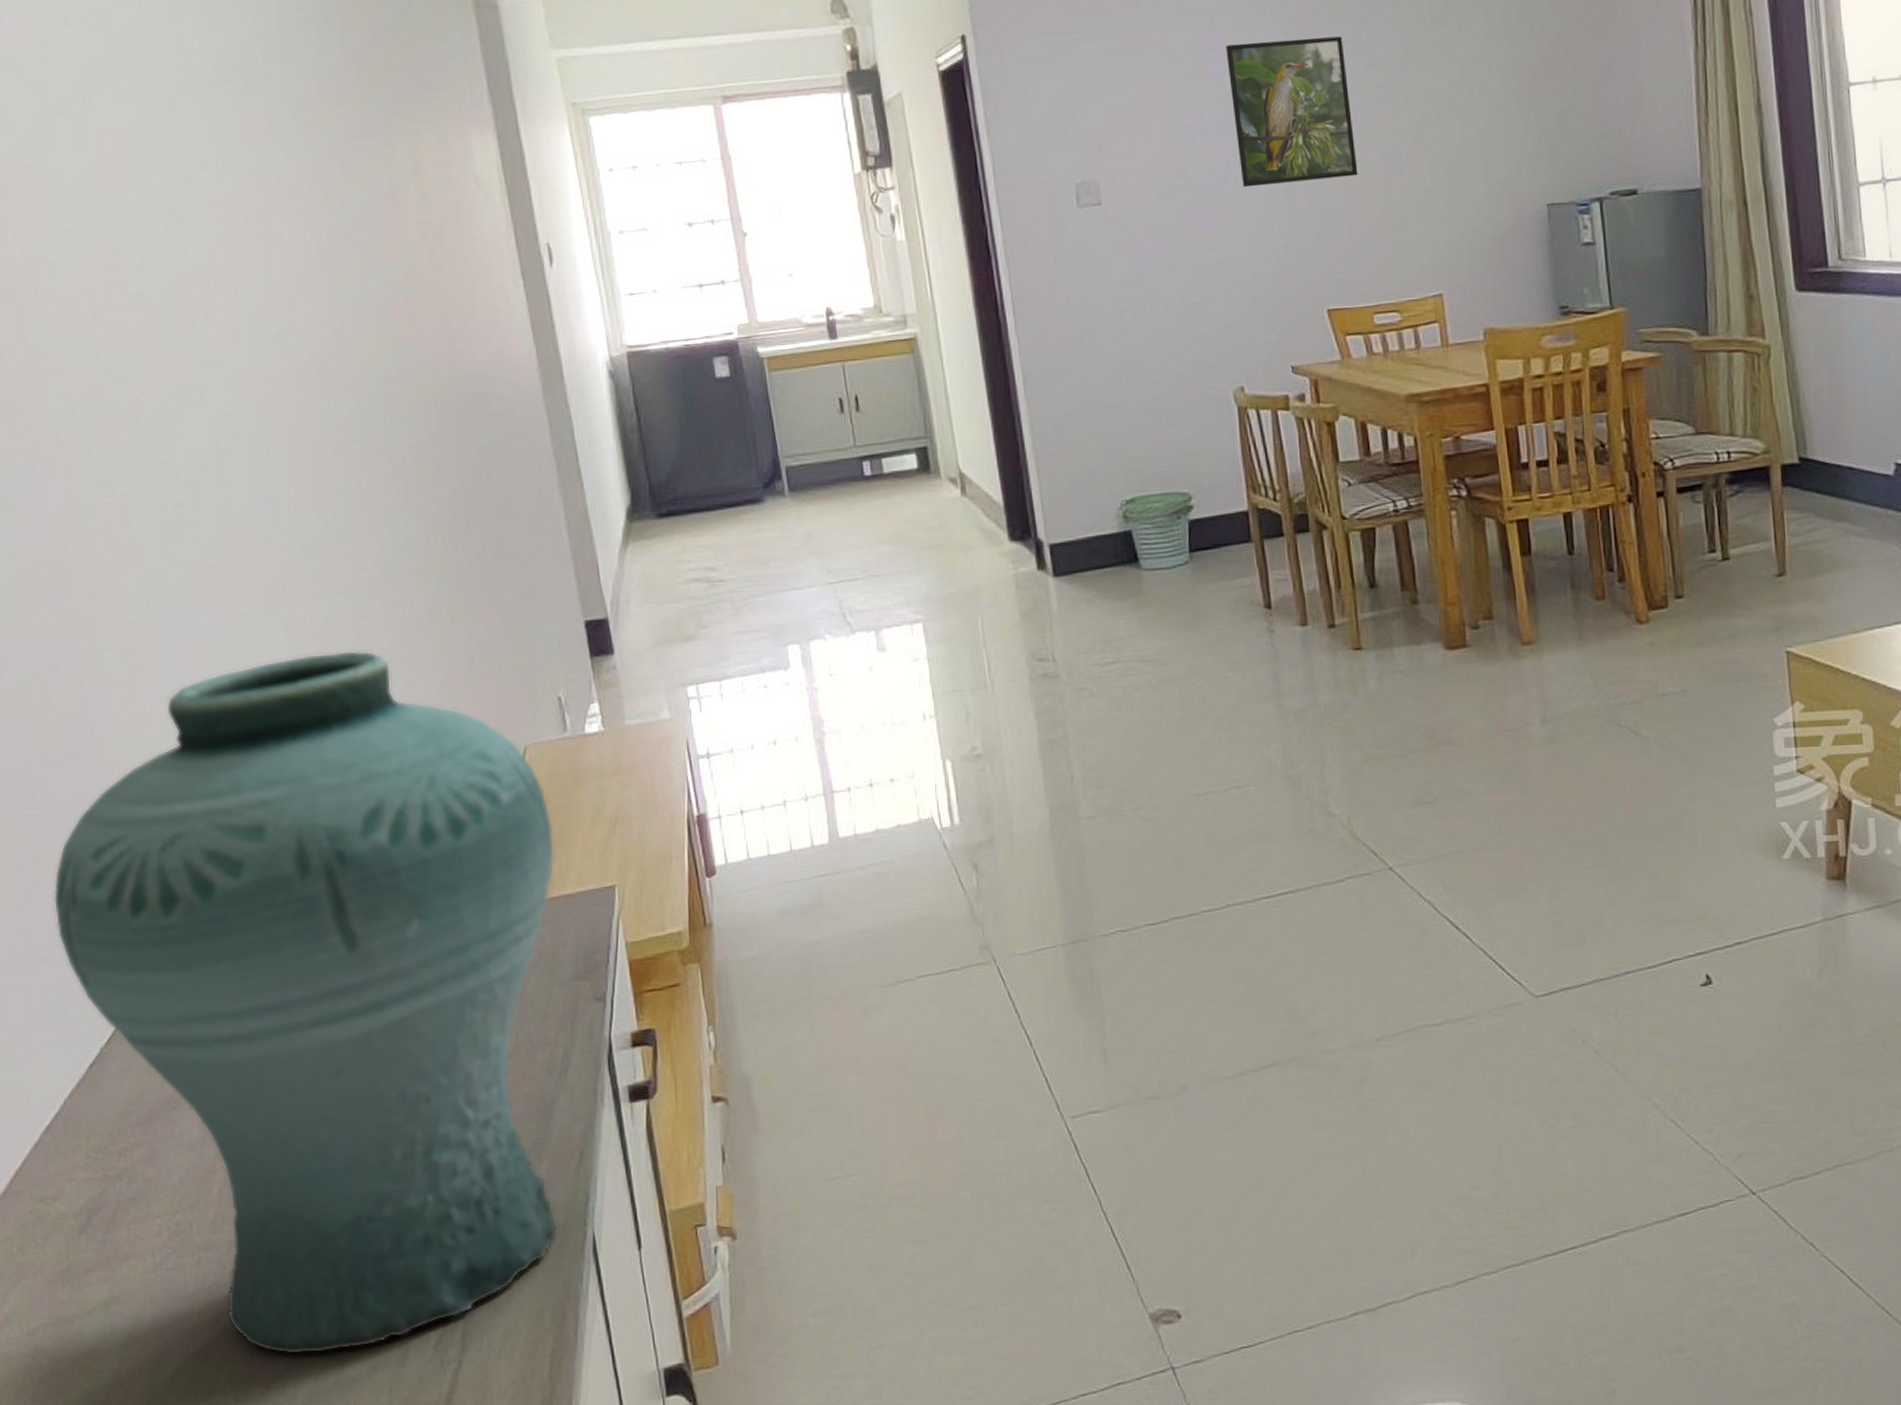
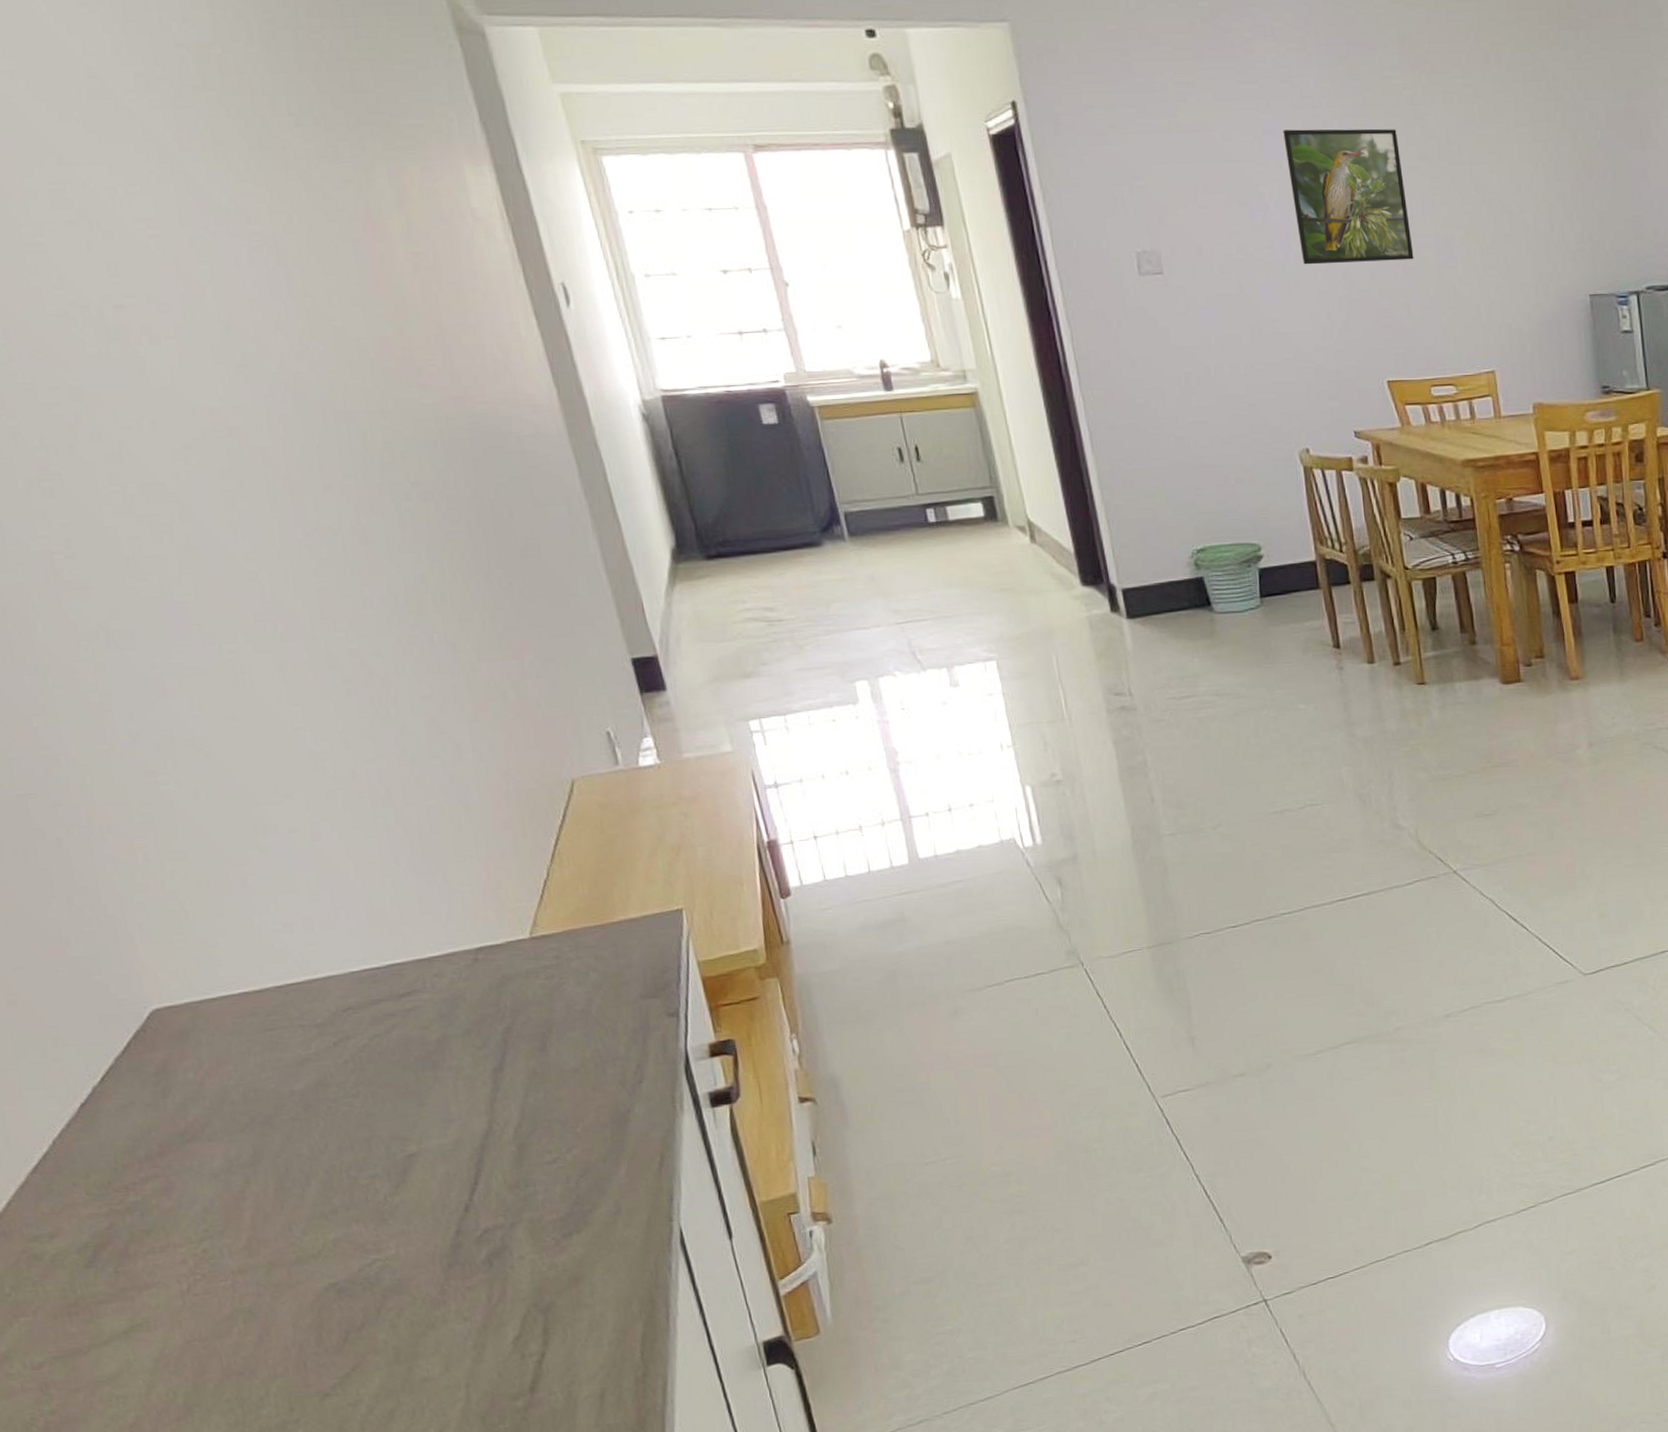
vase: present [53,650,558,1356] -> none [16,687,641,1364]

